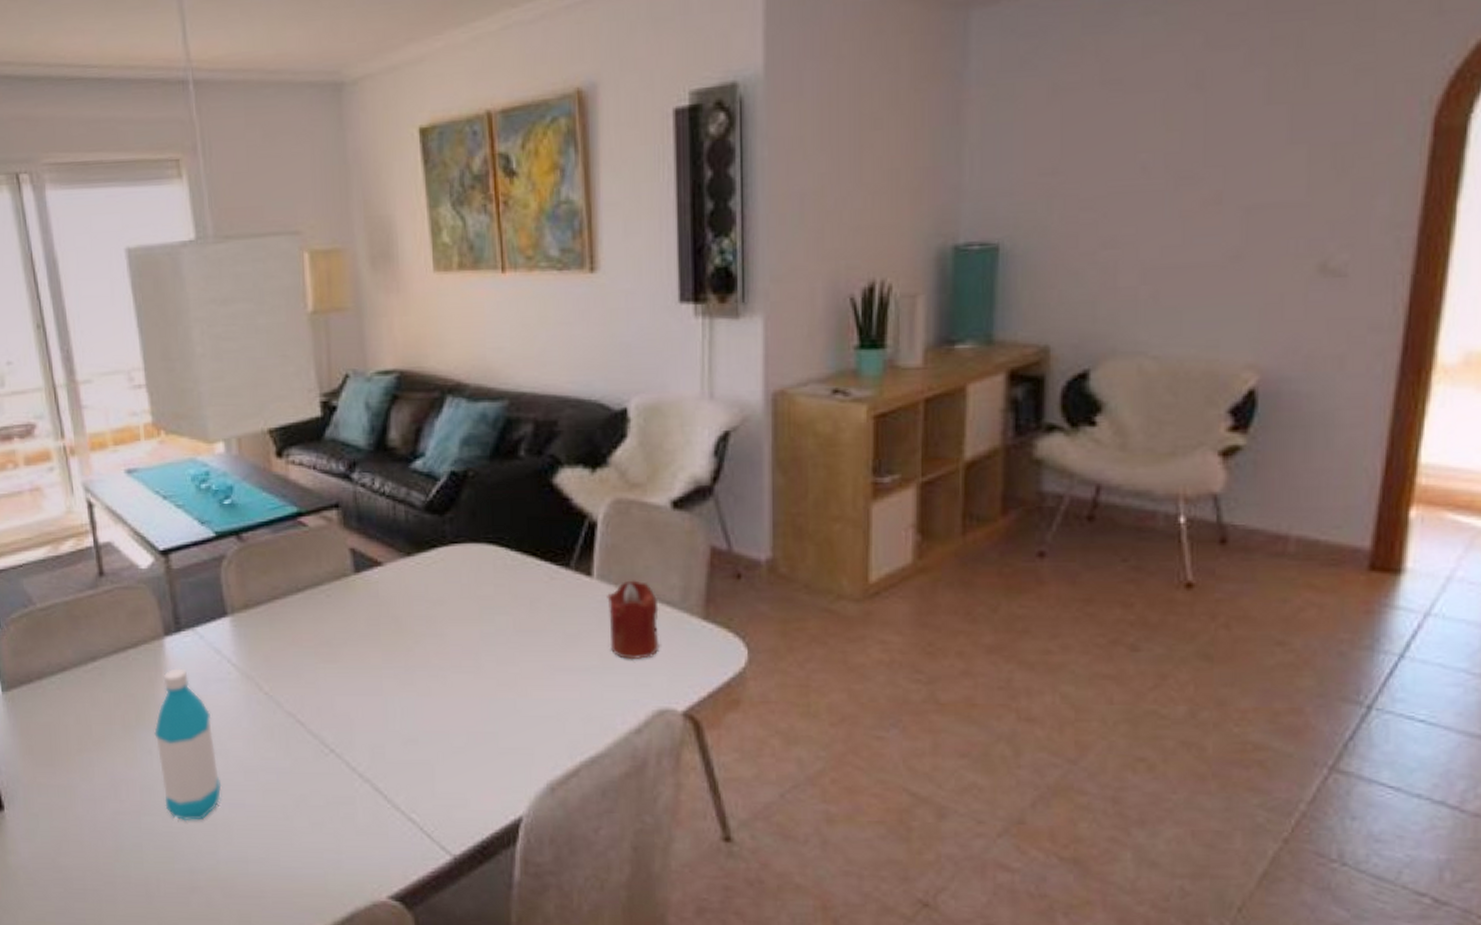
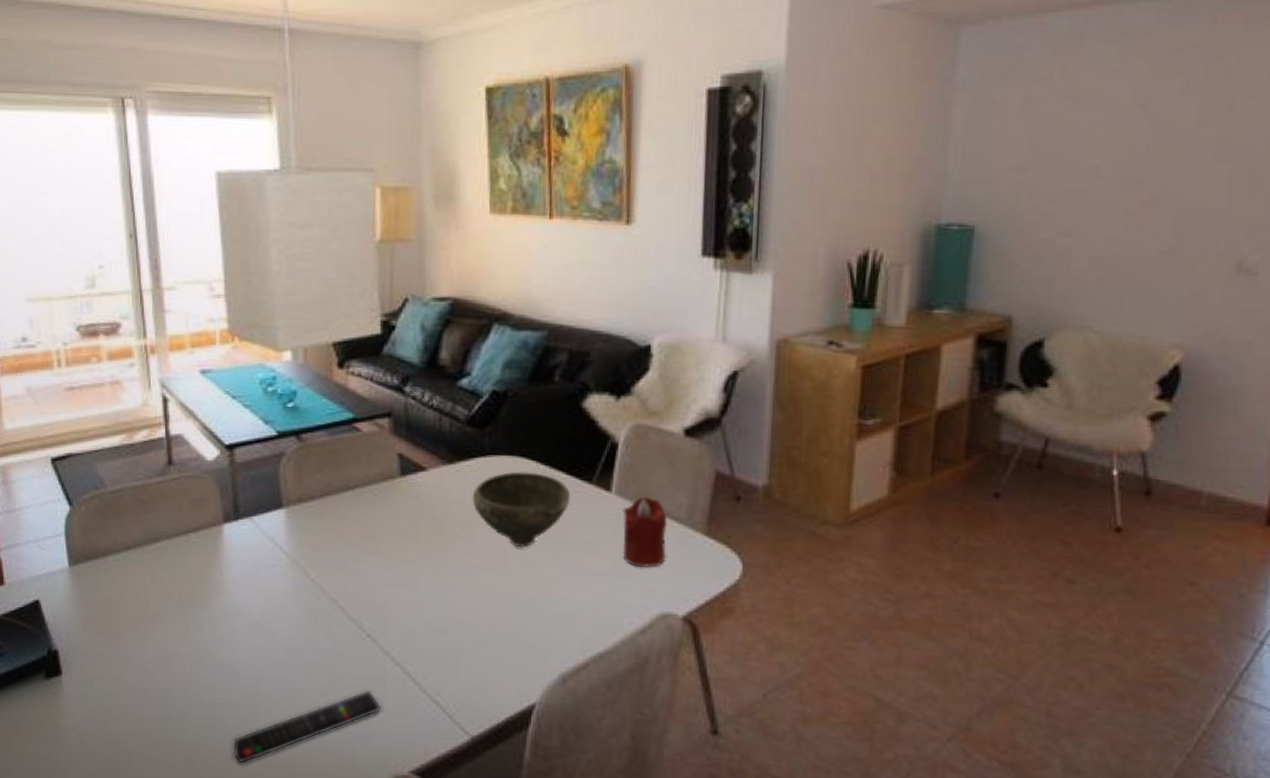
water bottle: present [154,668,222,821] -> none [207,553,266,694]
remote control: none [192,810,352,896] -> present [232,689,382,764]
bowl: none [436,560,547,645] -> present [472,471,571,548]

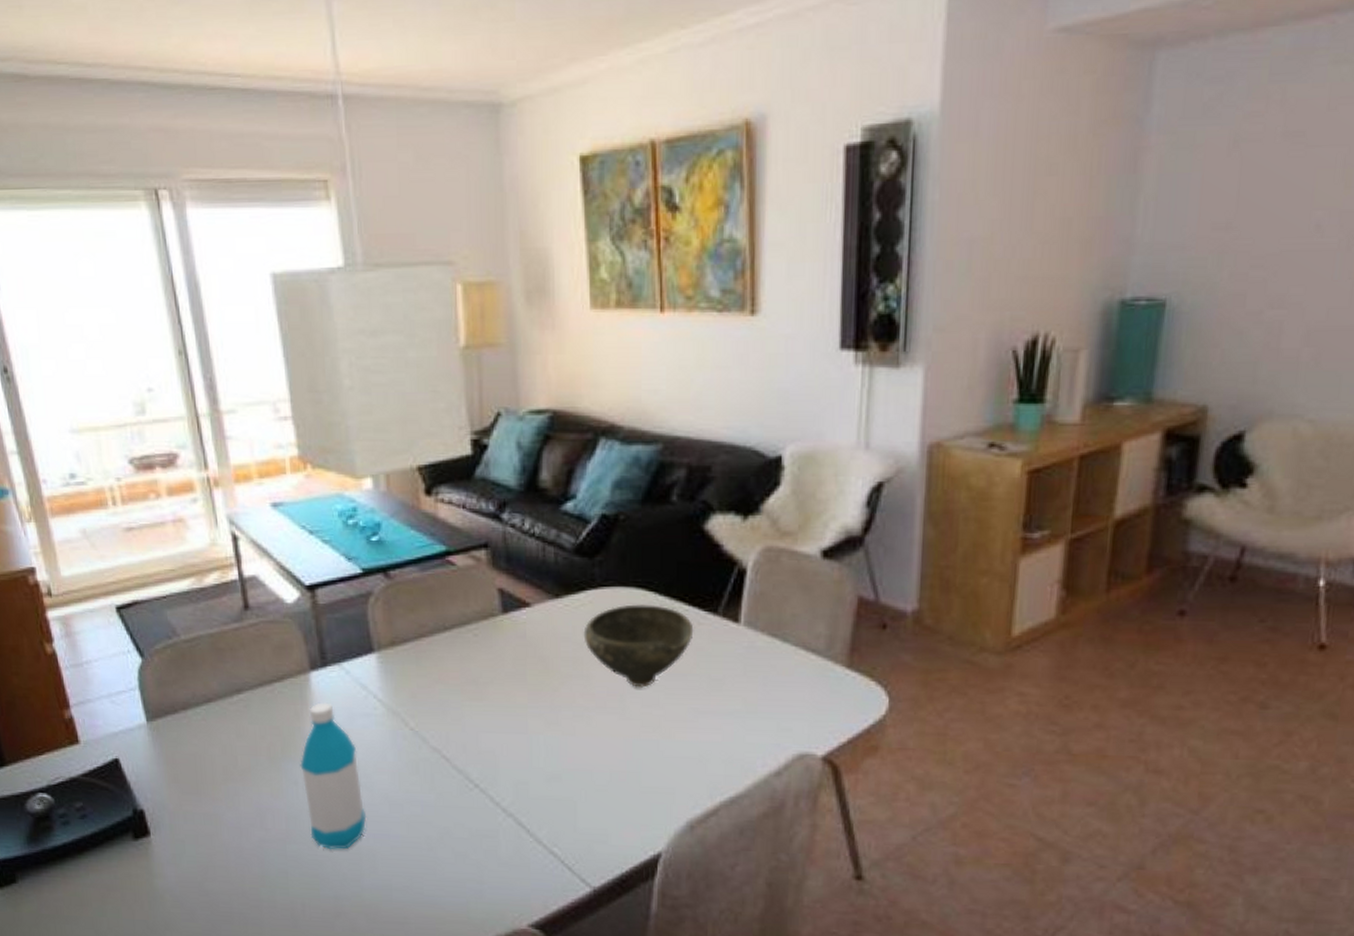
water bottle: none [207,553,266,694] -> present [300,702,367,850]
remote control: present [232,689,382,764] -> none [337,842,495,921]
candle: present [623,497,668,568] -> none [753,627,804,706]

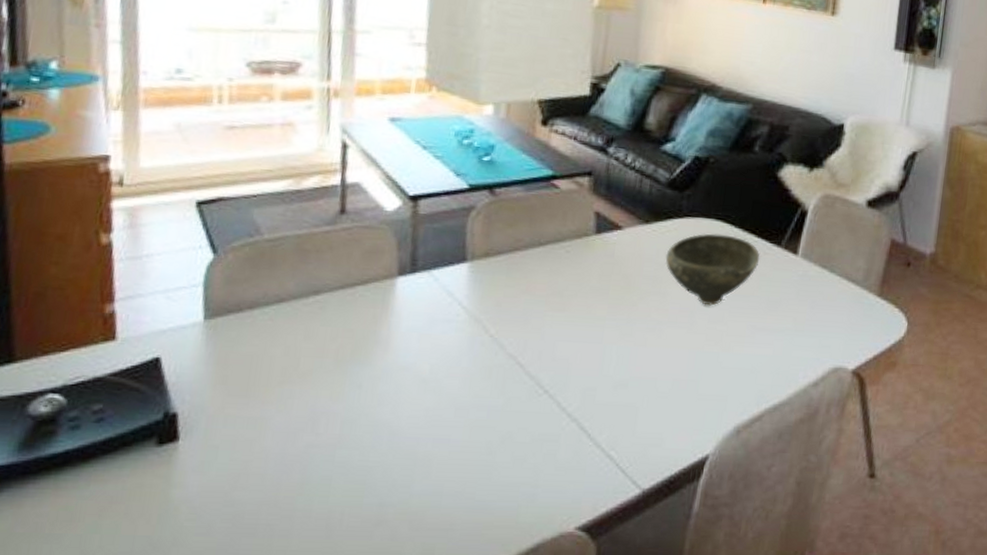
water bottle: present [300,702,367,850] -> none [365,307,432,455]

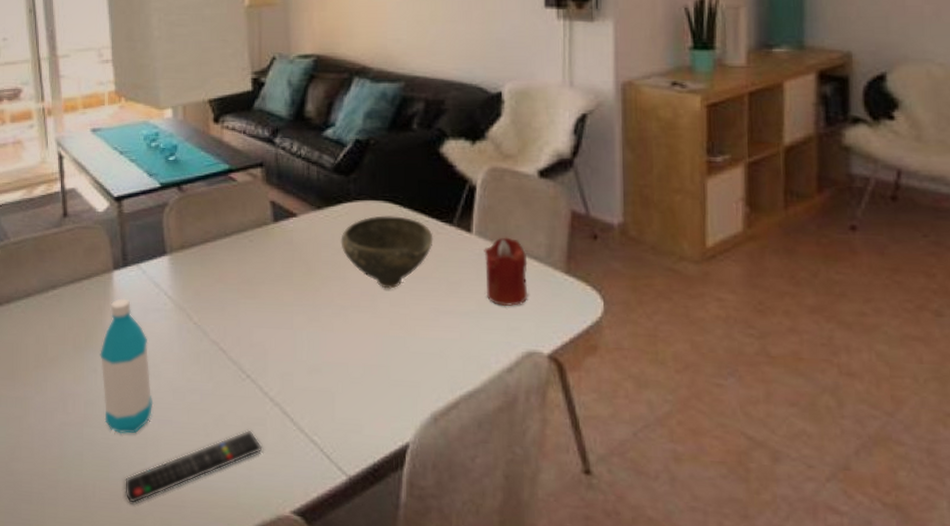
water bottle: none [365,307,432,455] -> present [100,298,154,434]
remote control: none [380,446,553,530] -> present [124,429,263,504]
candle: none [804,260,846,326] -> present [484,237,528,307]

